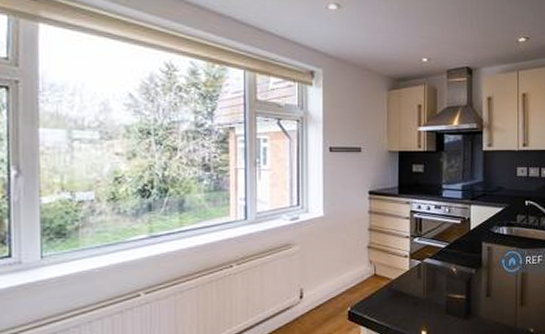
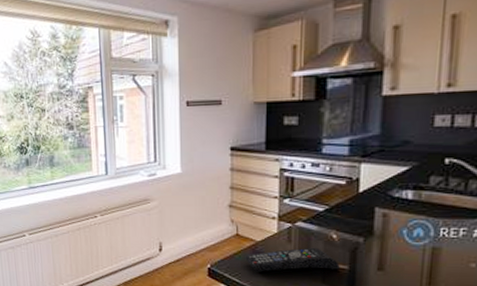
remote control: none [382,281,459,310] -> present [245,247,340,272]

